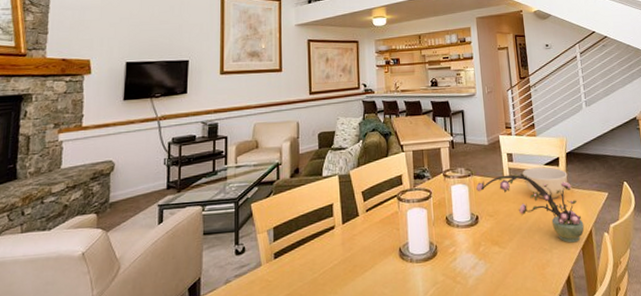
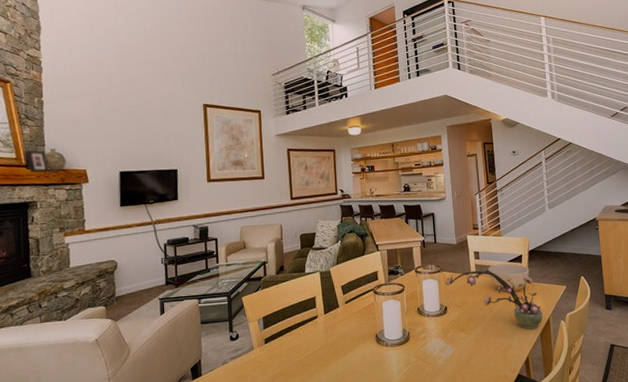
picture frame: none [26,38,49,63] -> present [26,150,49,173]
decorative vase: none [46,36,69,64] -> present [45,148,66,174]

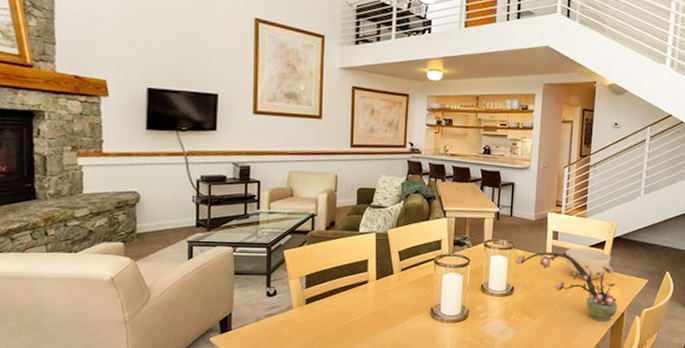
picture frame: present [26,150,49,173] -> none [31,47,60,78]
decorative vase: present [45,148,66,174] -> none [55,49,82,80]

